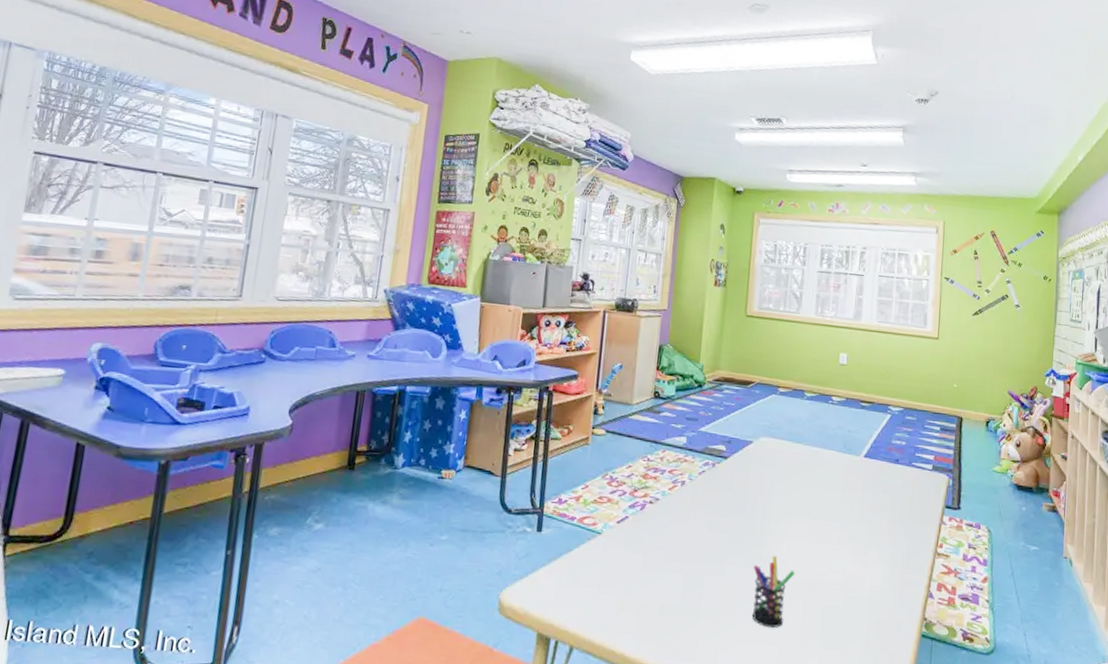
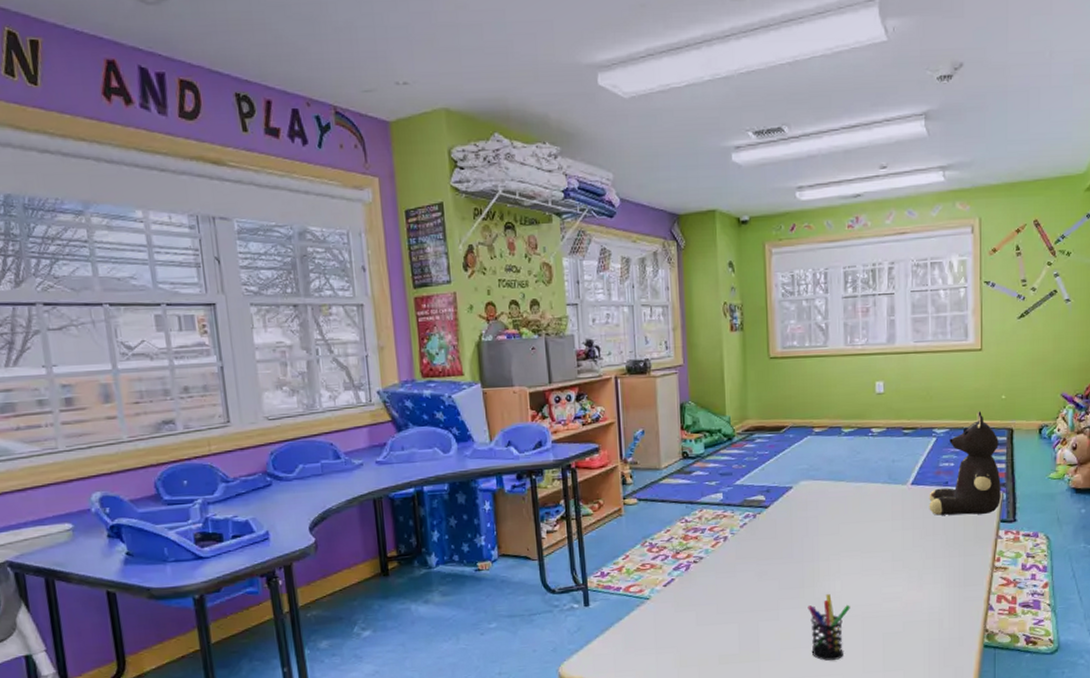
teddy bear: none [879,396,948,497] -> present [929,411,1001,516]

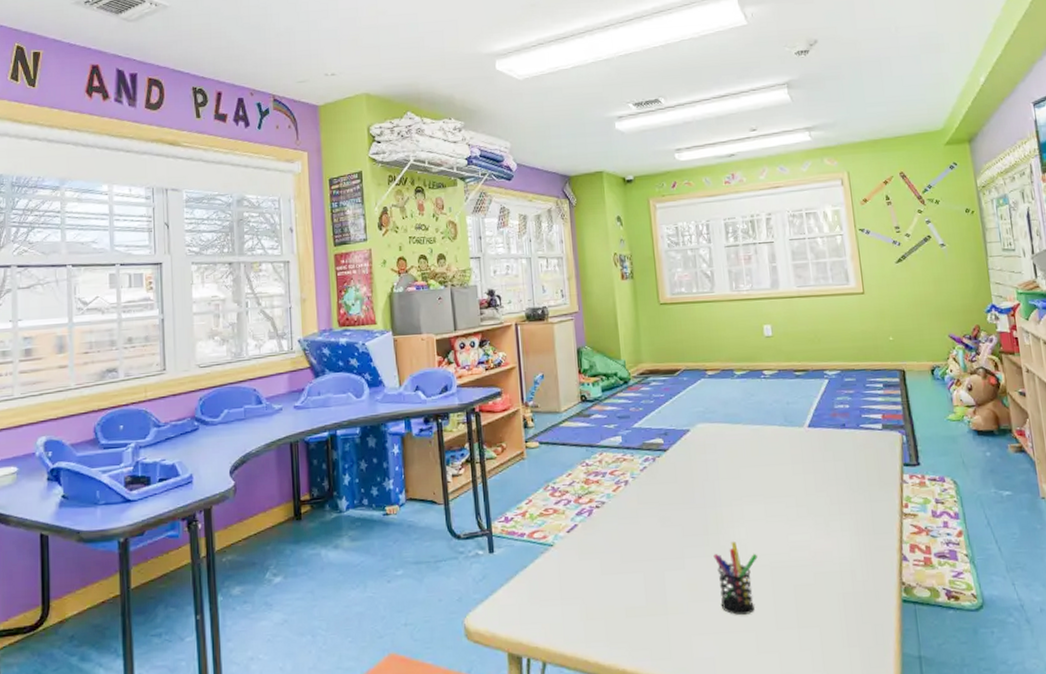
teddy bear: present [929,411,1001,516] -> none [827,353,901,459]

